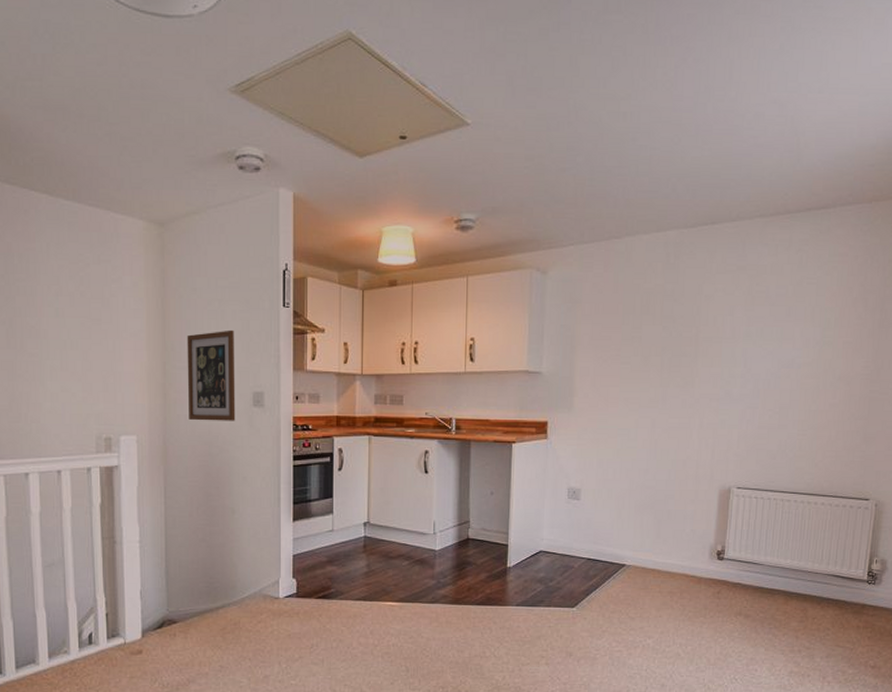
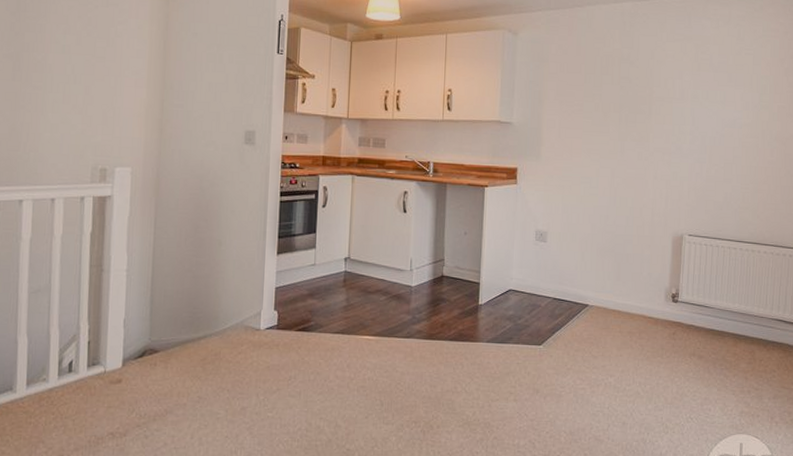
wall art: present [187,329,236,421] -> none [182,72,230,157]

